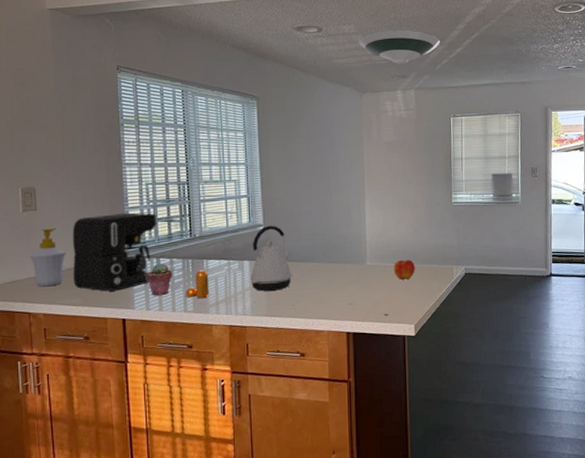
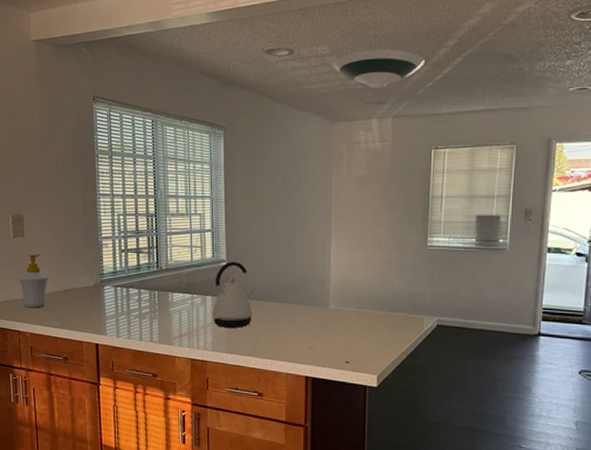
coffee maker: present [72,212,156,291] -> none [53,242,126,317]
potted succulent: present [146,262,173,296] -> none [116,292,141,325]
pepper shaker: present [186,270,209,299] -> none [152,302,173,330]
apple: present [393,260,415,280] -> none [358,306,381,327]

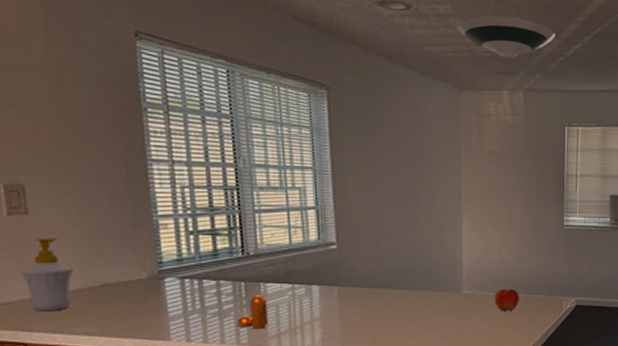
pepper shaker: none [152,302,173,330] -> present [238,295,268,329]
kettle: present [212,261,253,328] -> none [320,244,373,321]
apple: none [358,306,381,327] -> present [494,289,519,311]

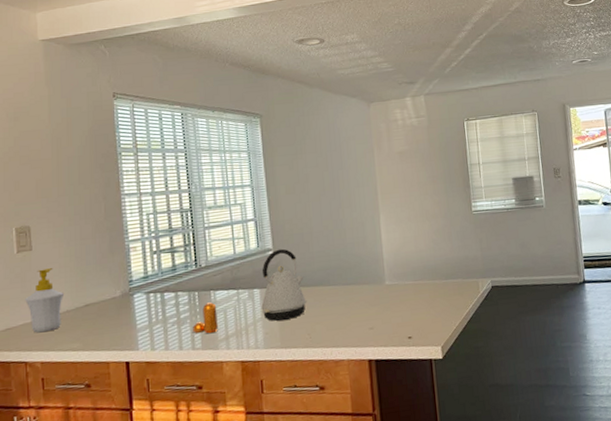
kettle: none [320,244,373,321] -> present [261,248,306,321]
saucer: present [457,14,555,59] -> none [363,34,448,70]
apple: present [494,289,519,311] -> none [414,276,438,298]

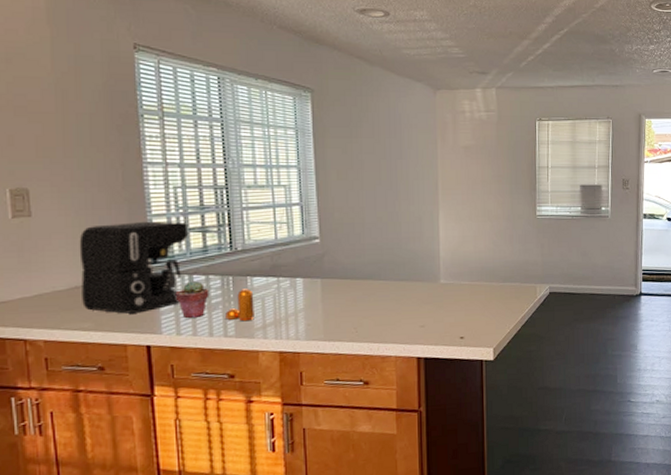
soap bottle: present [25,268,65,333] -> none [23,238,73,309]
coffee maker: none [70,244,159,333] -> present [79,221,188,314]
potted succulent: none [149,297,179,335] -> present [175,280,210,319]
kettle: present [261,248,306,321] -> none [304,237,354,313]

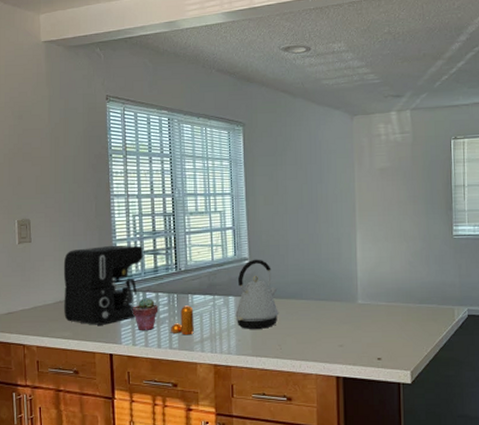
kettle: none [304,237,354,313] -> present [235,259,278,329]

